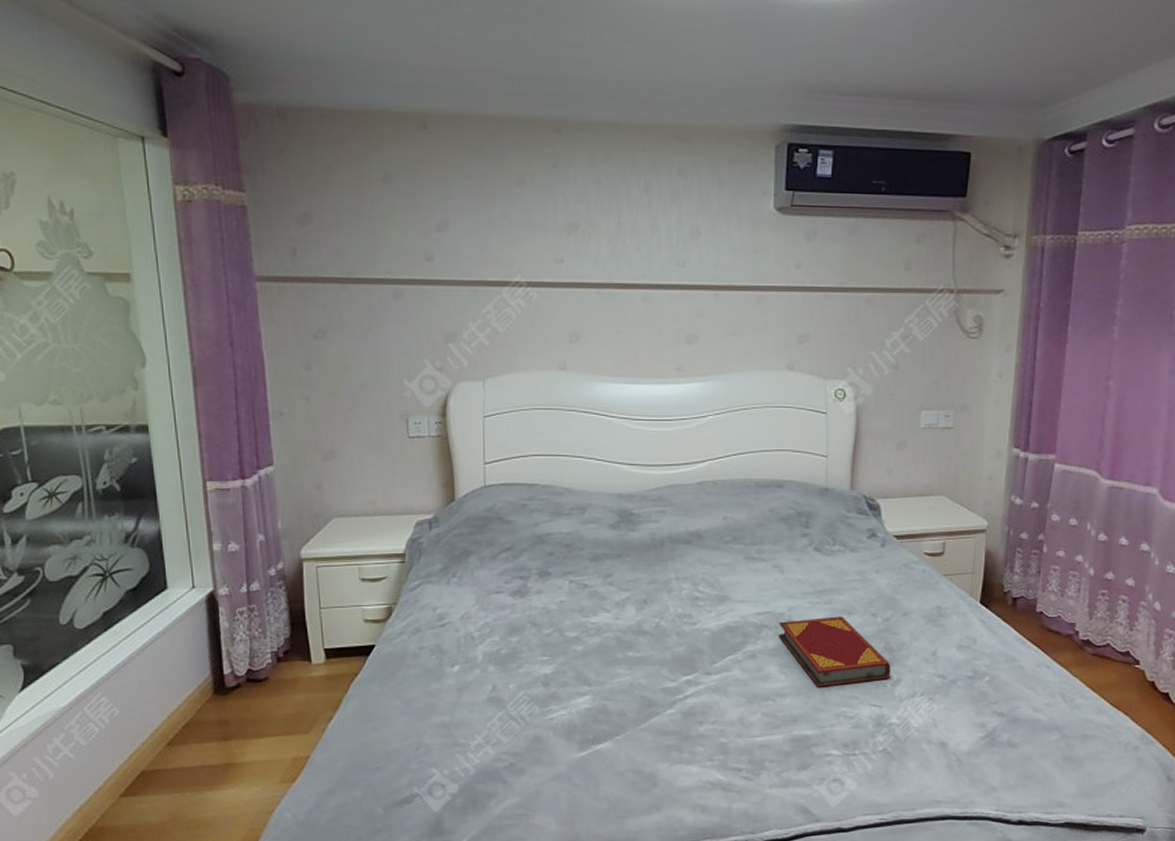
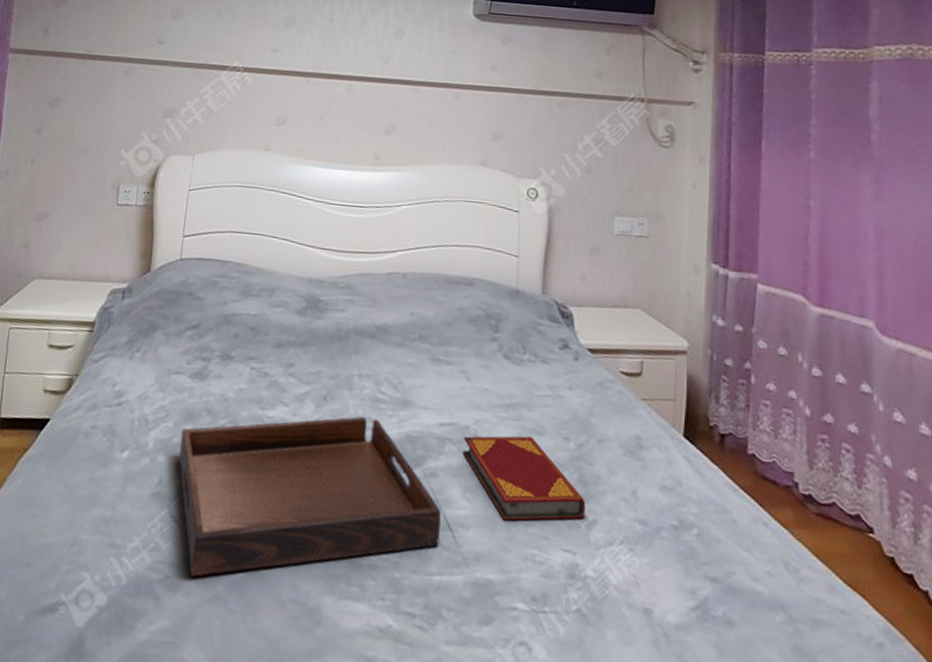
serving tray: none [509,615,761,761] -> present [179,416,441,577]

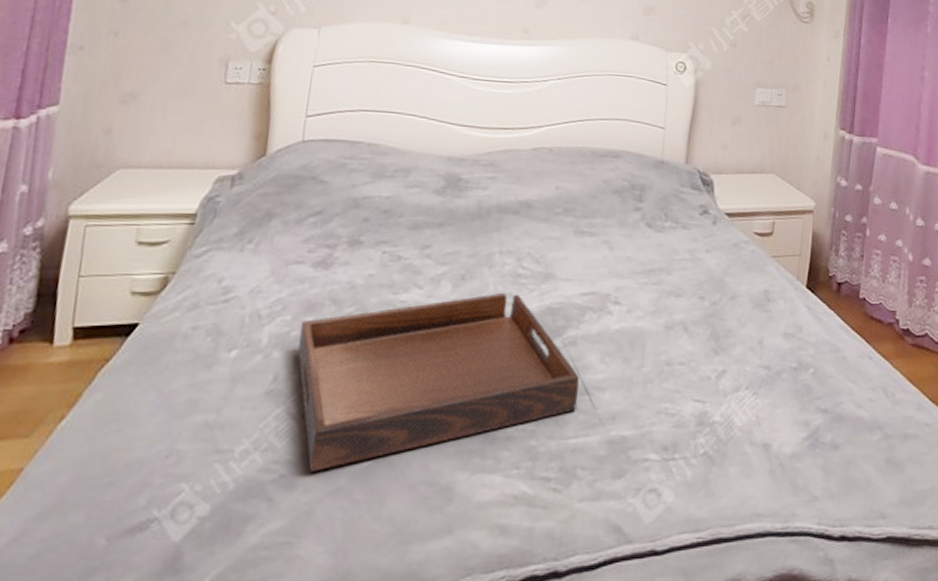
hardback book: present [463,436,586,521] -> none [603,299,717,379]

